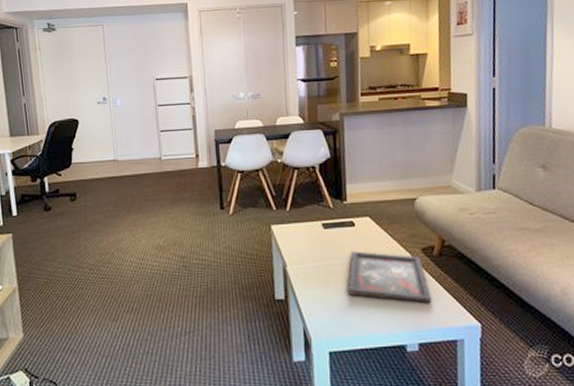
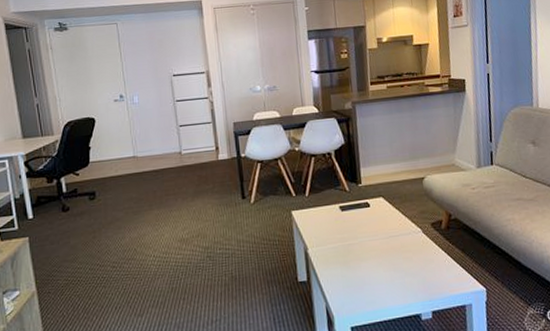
decorative tray: present [348,251,432,303] -> none [366,229,442,274]

